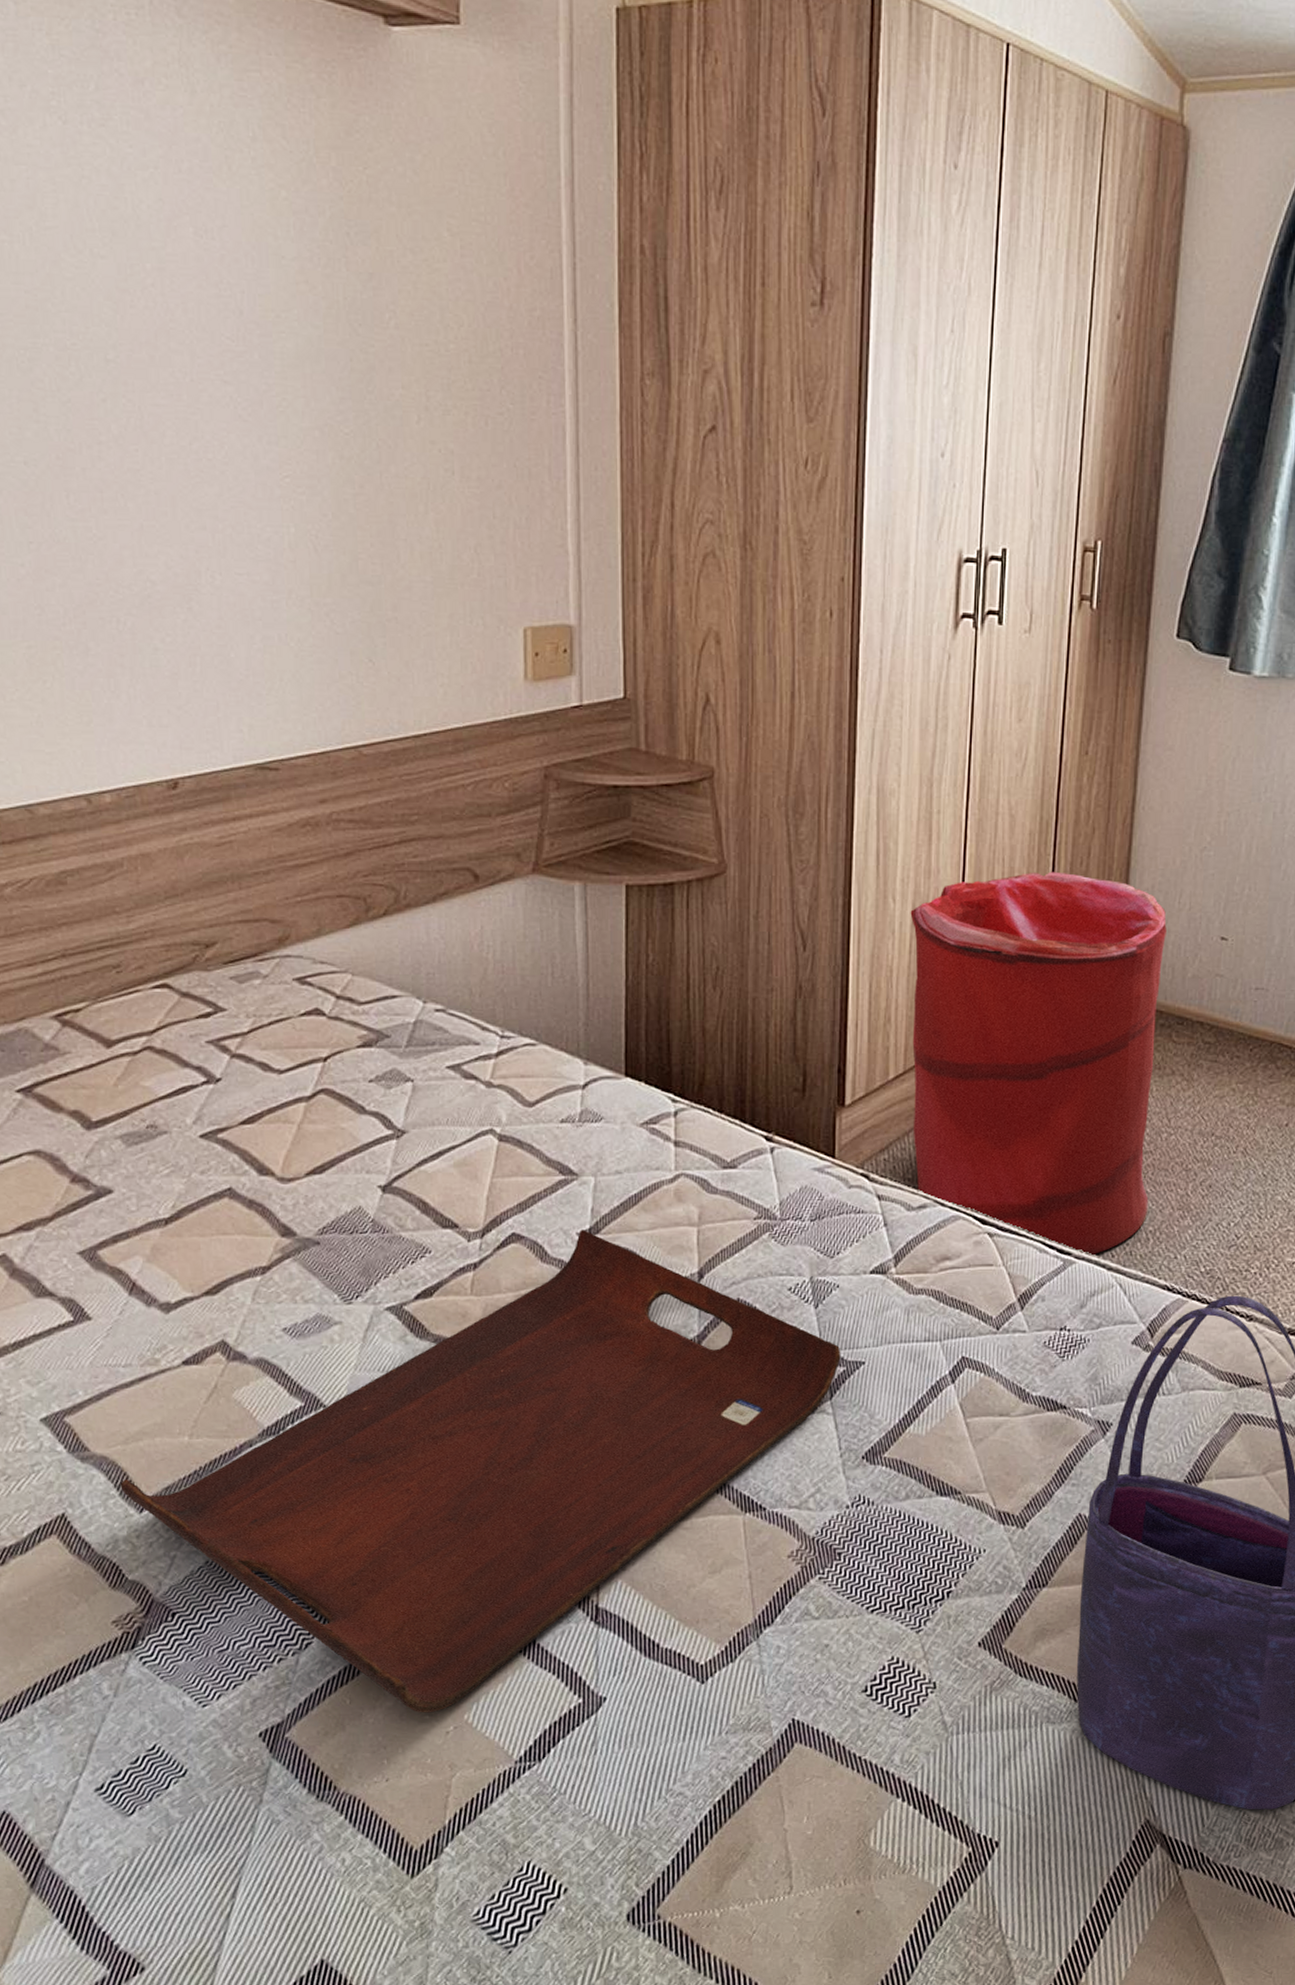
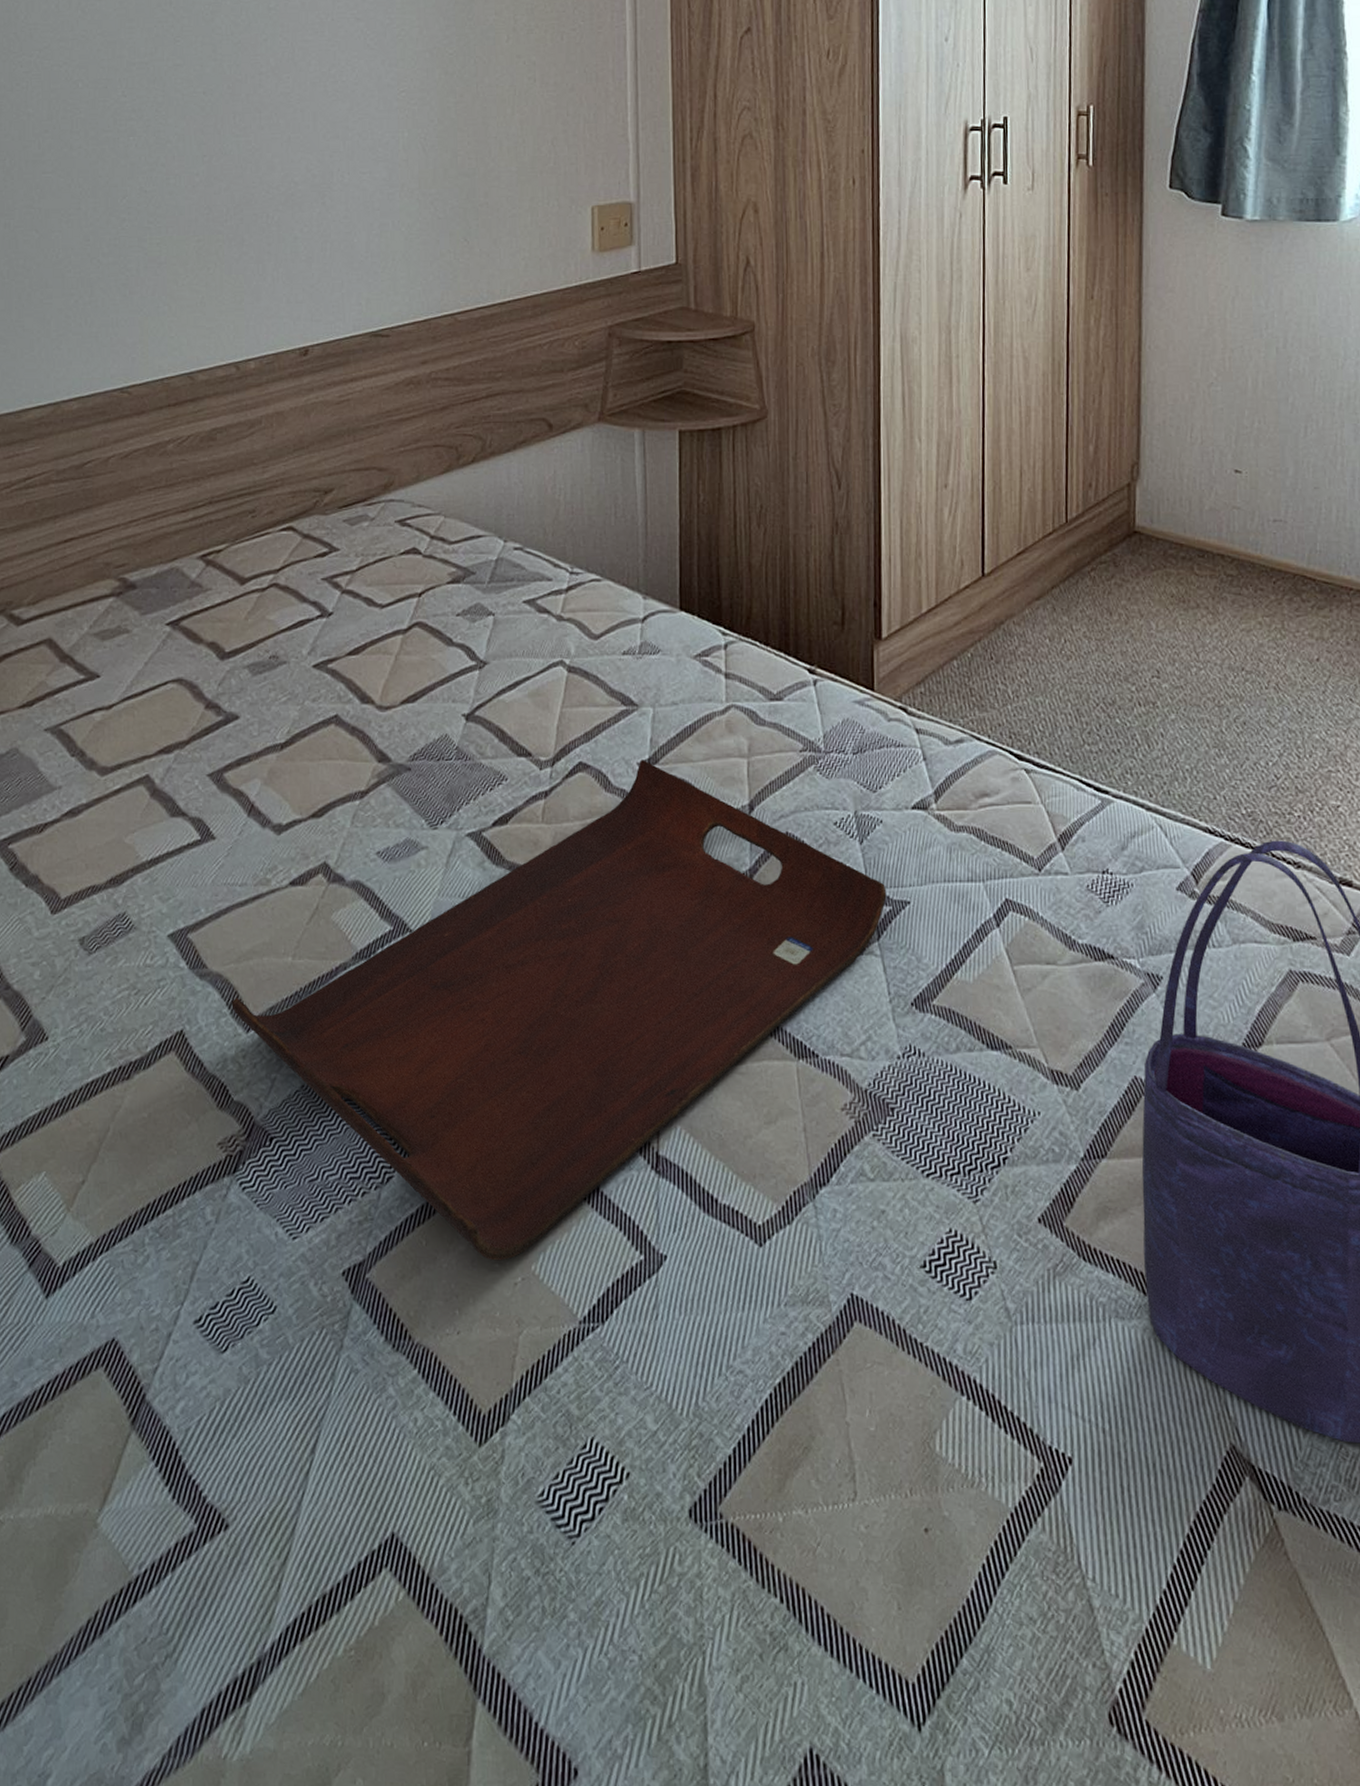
laundry hamper: present [910,871,1167,1256] -> none [935,409,1183,795]

